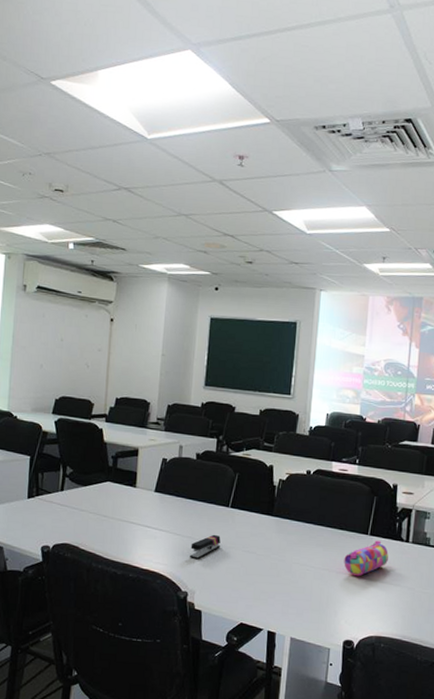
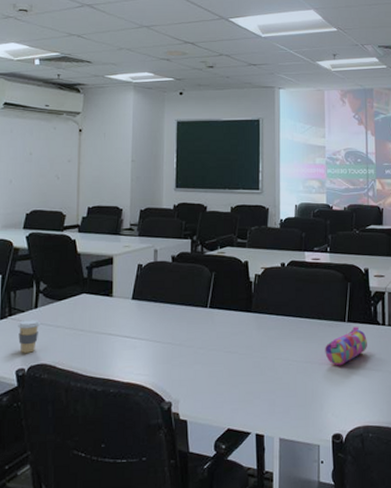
coffee cup: none [44,500,66,532] -> present [18,318,41,353]
stapler: present [190,534,221,560] -> none [172,337,201,366]

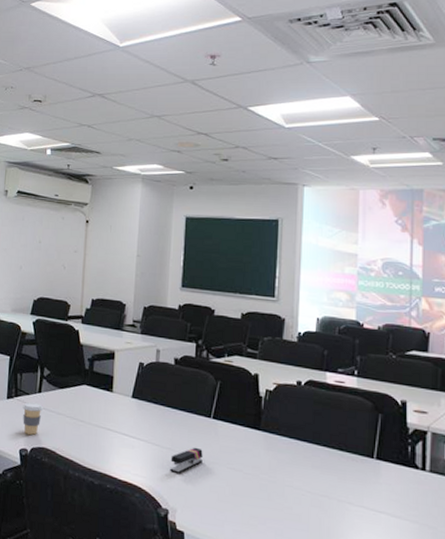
stapler: none [172,337,201,366] -> present [170,447,203,474]
pencil case: present [325,326,367,366] -> none [346,465,401,508]

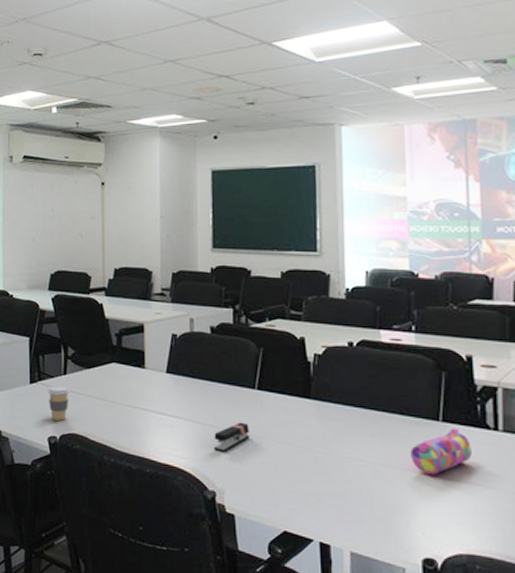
pencil case: none [346,465,401,508] -> present [410,428,472,476]

